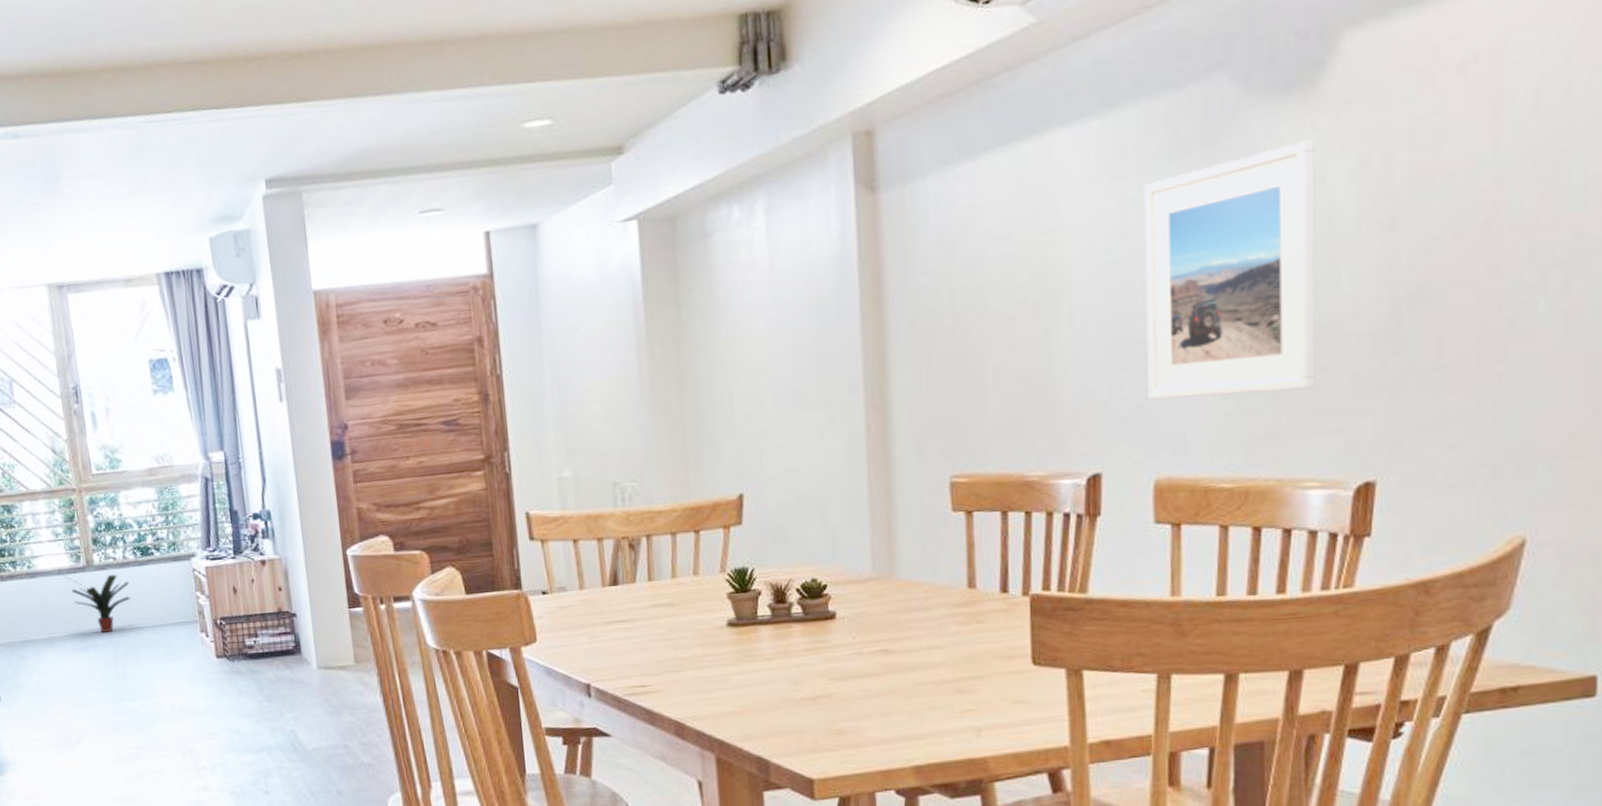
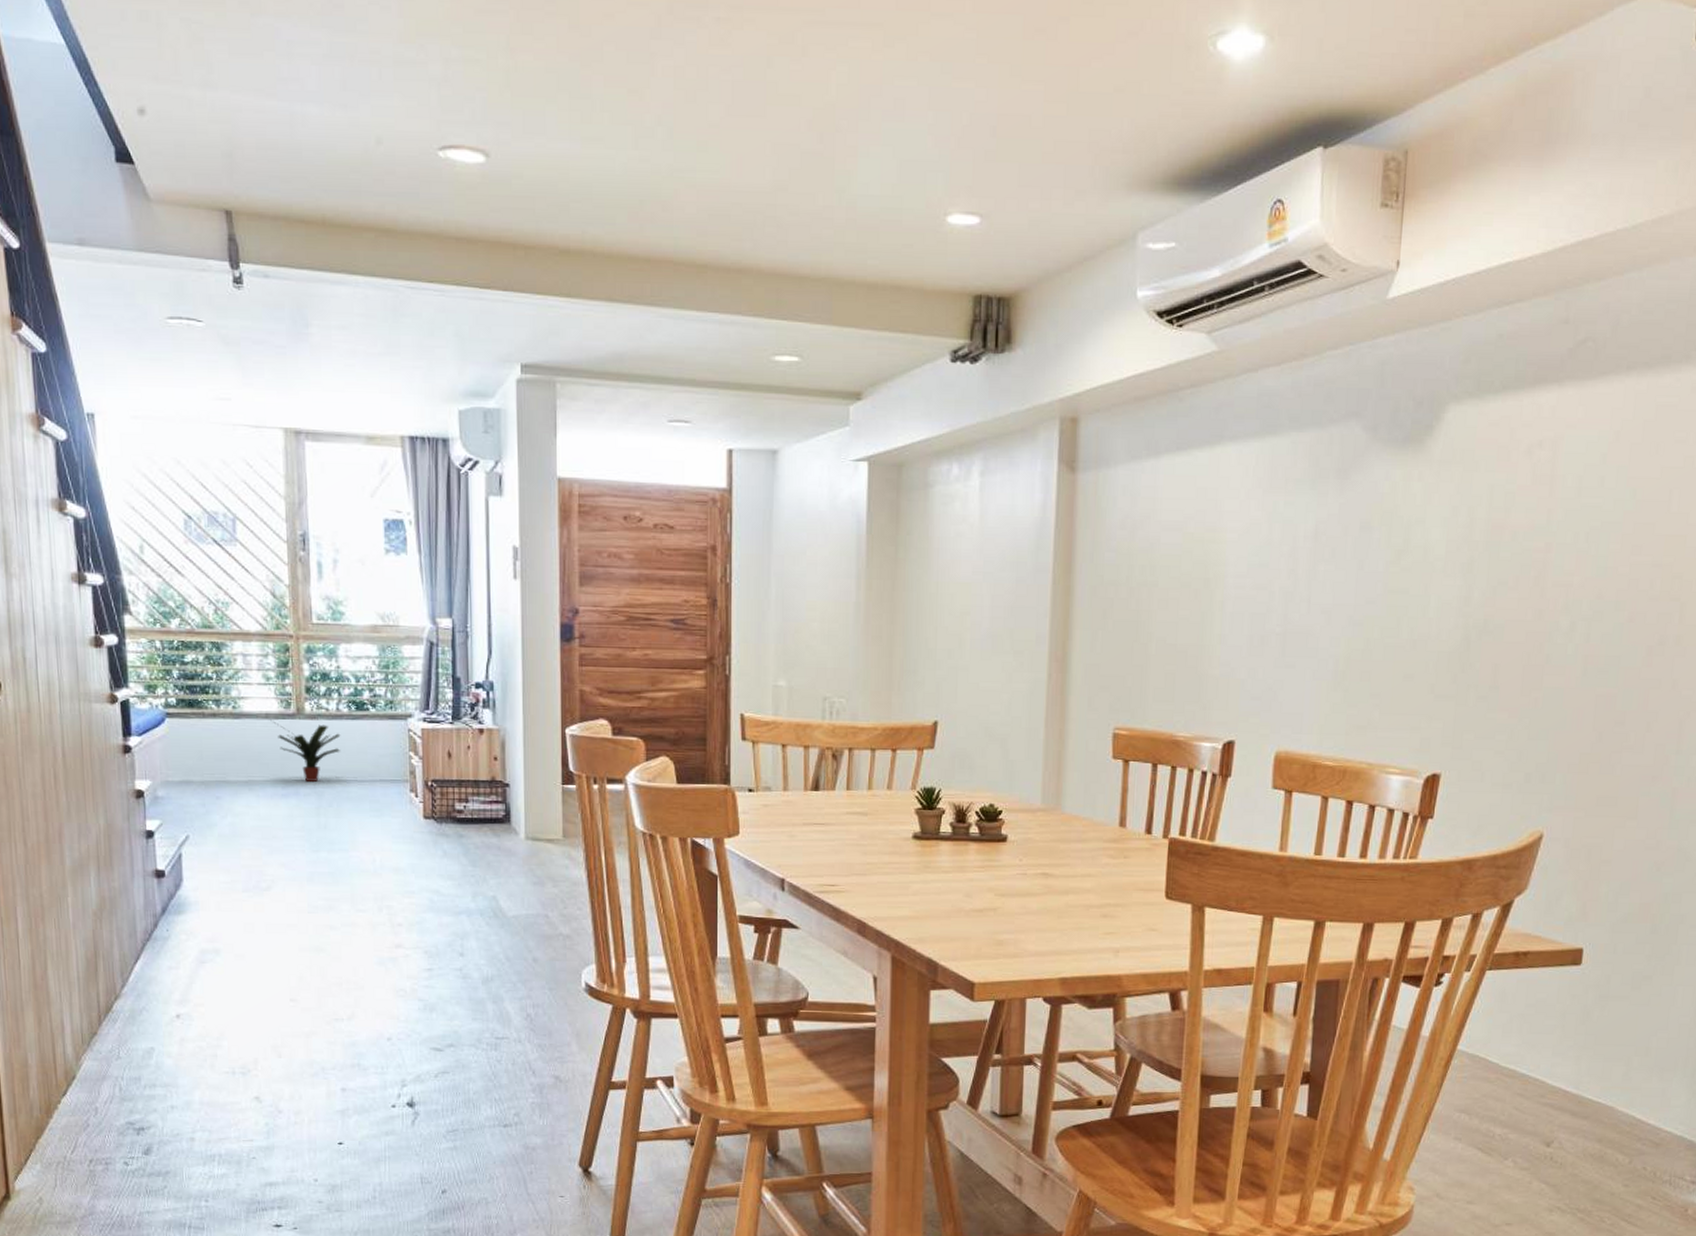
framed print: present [1144,139,1316,400] -> none [1277,487,1420,692]

